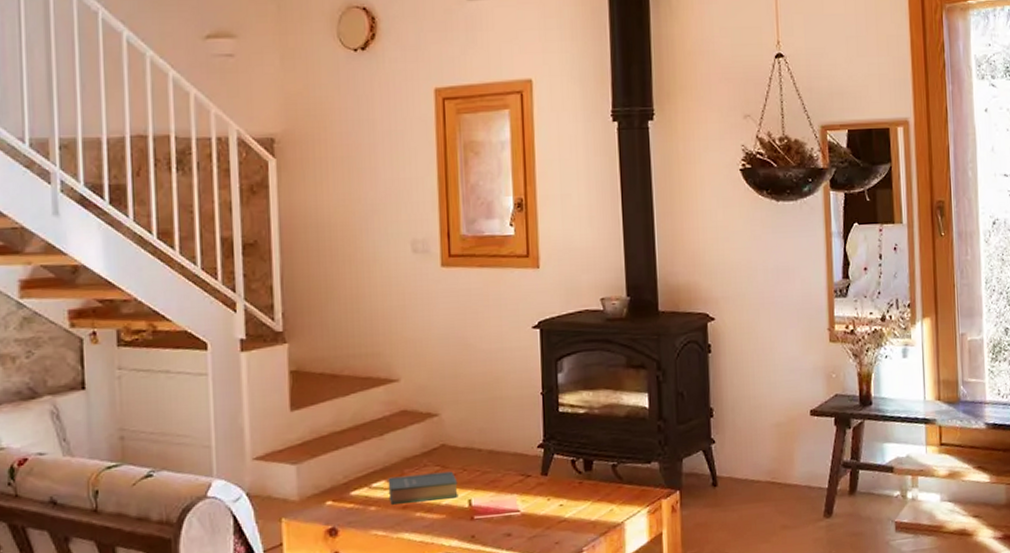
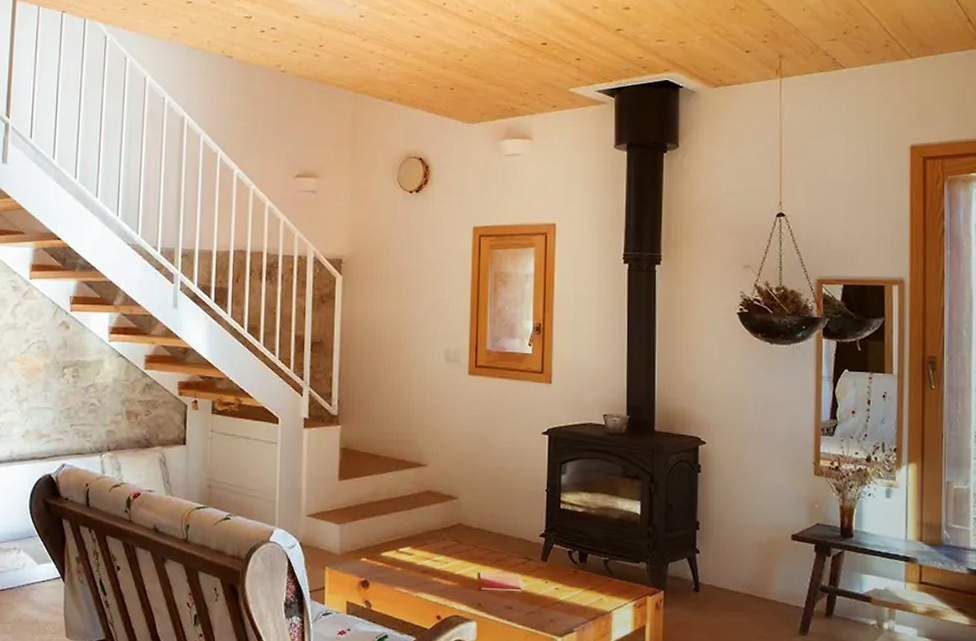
book: present [388,471,458,505] -> none [412,545,470,570]

